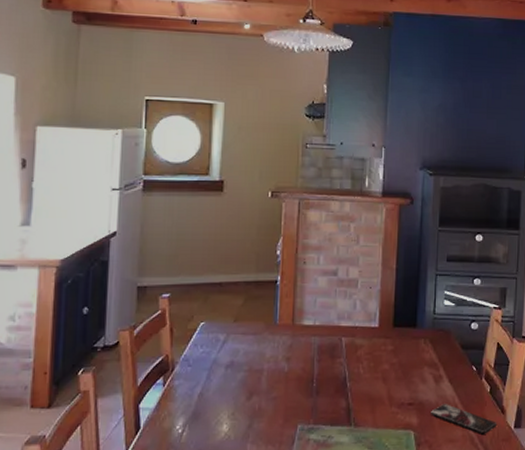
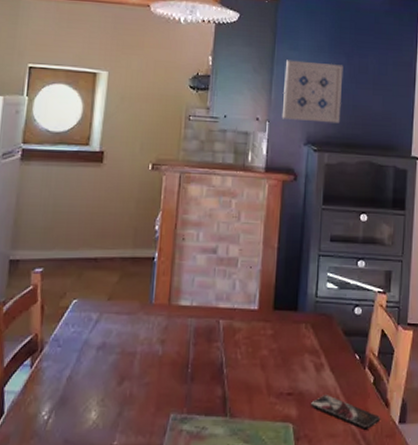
wall art: none [397,86,457,148] -> present [281,60,343,124]

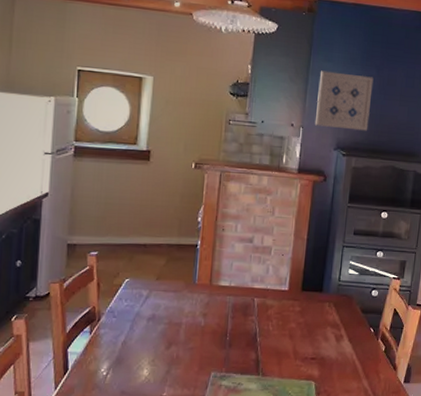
smartphone: present [311,395,380,430] -> none [331,360,388,387]

